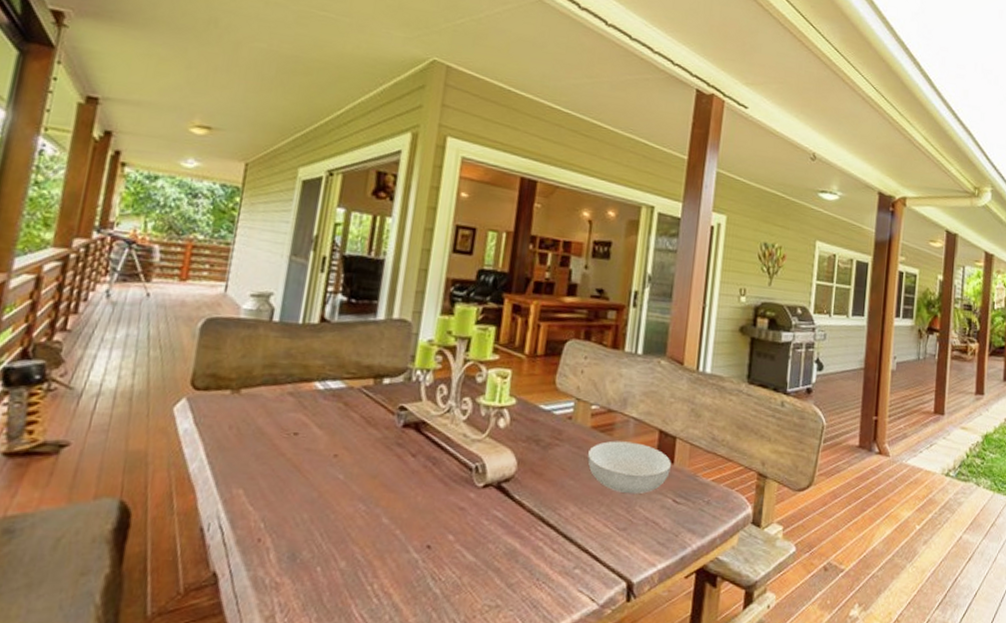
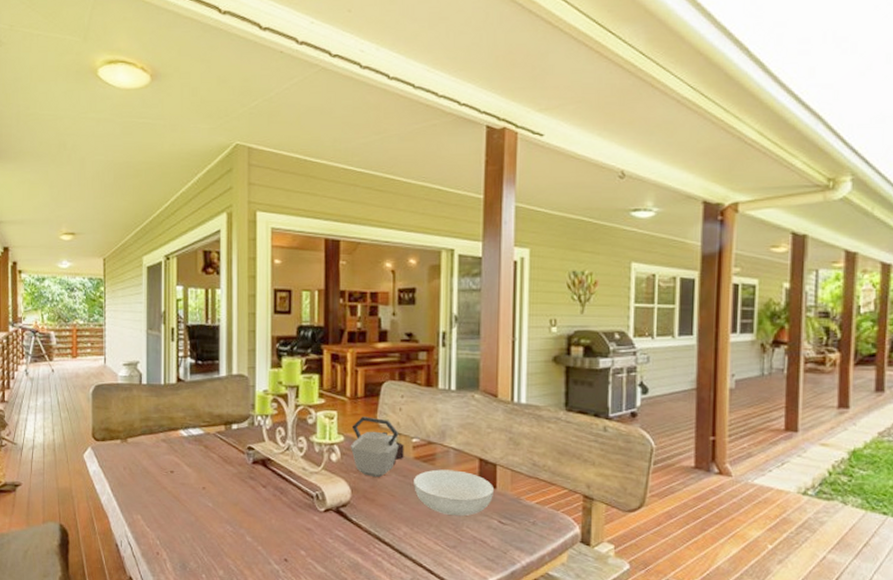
kettle: none [521,377,582,449] -> present [350,416,404,478]

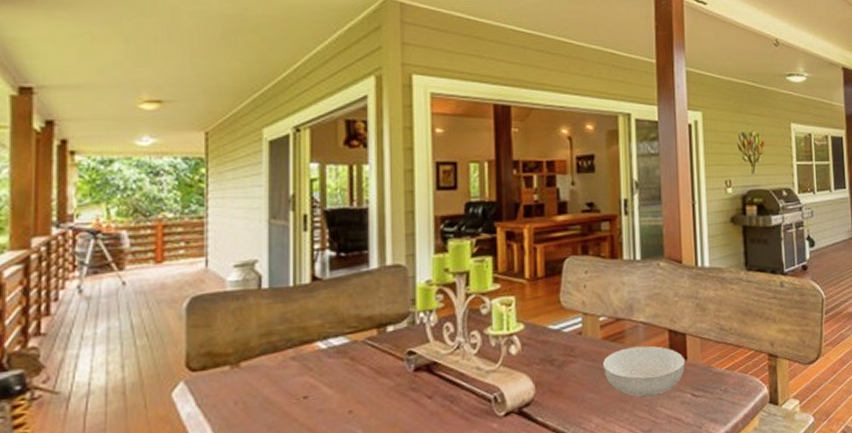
kettle: present [350,416,404,478] -> none [531,298,591,367]

